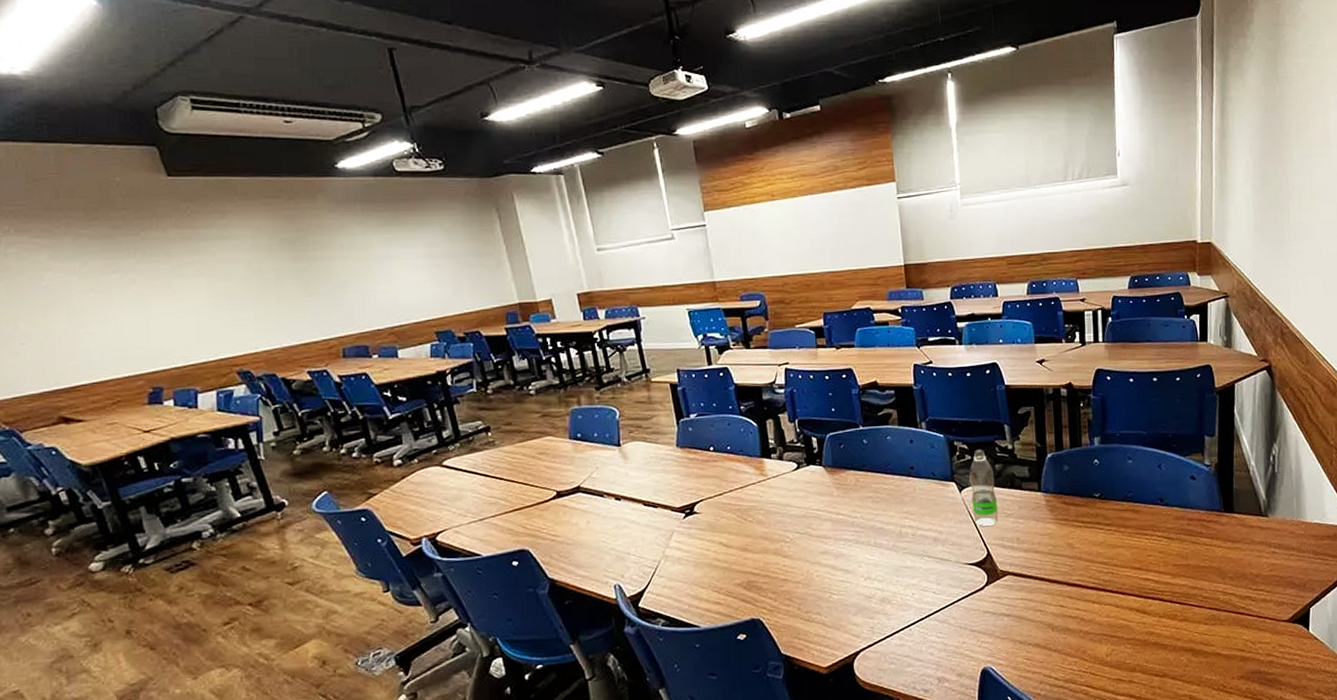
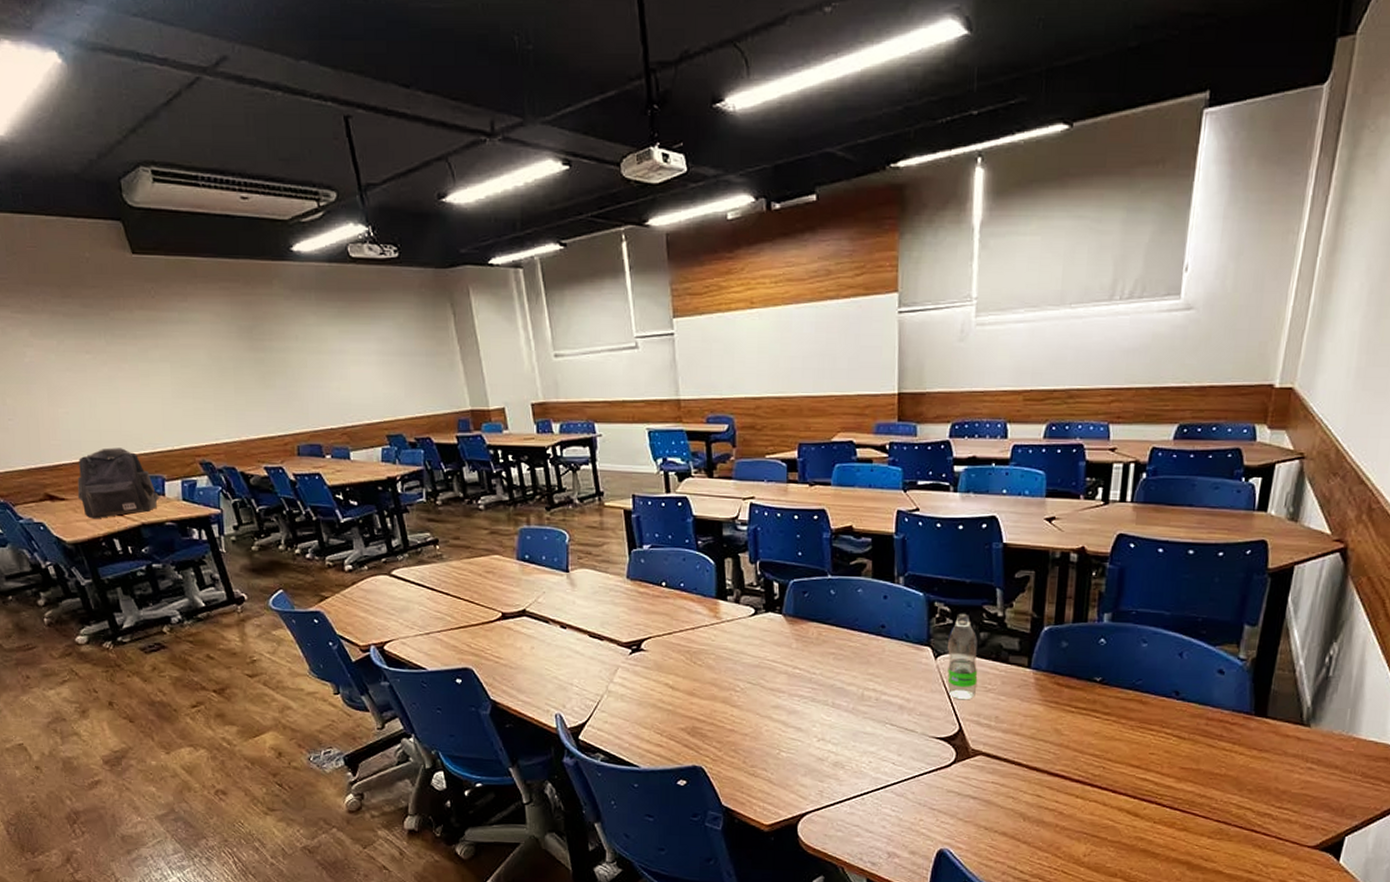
backpack: none [97,364,192,438] -> present [77,448,160,519]

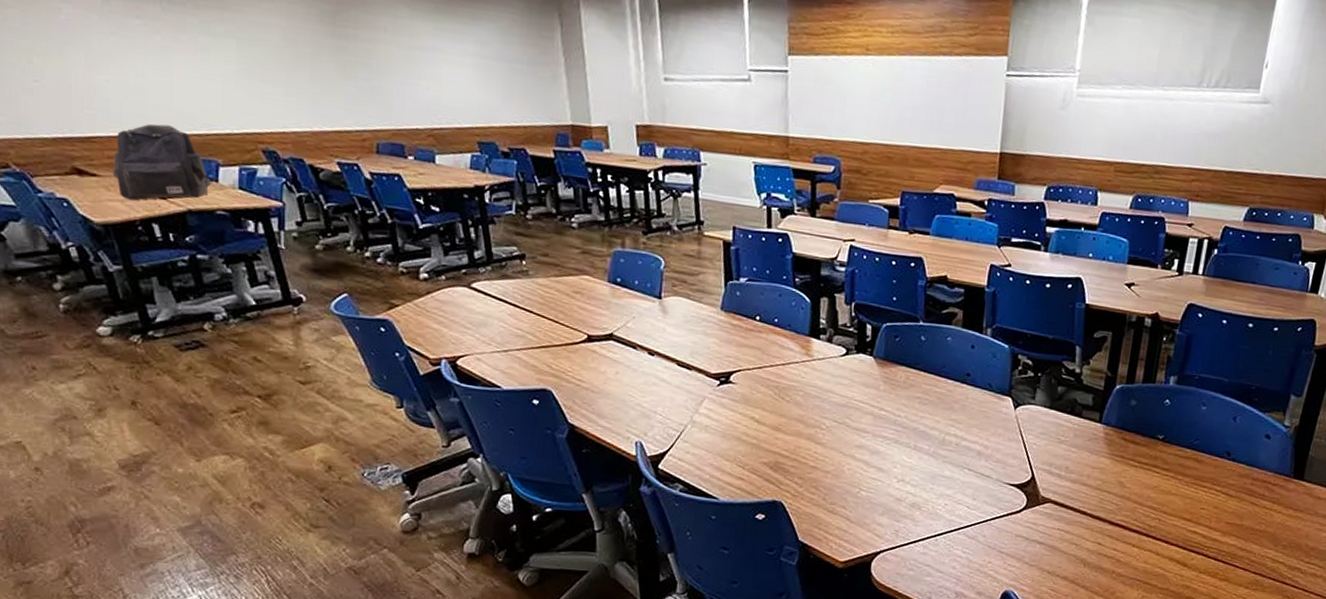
bottle: present [947,613,978,700] -> none [1024,367,1056,450]

